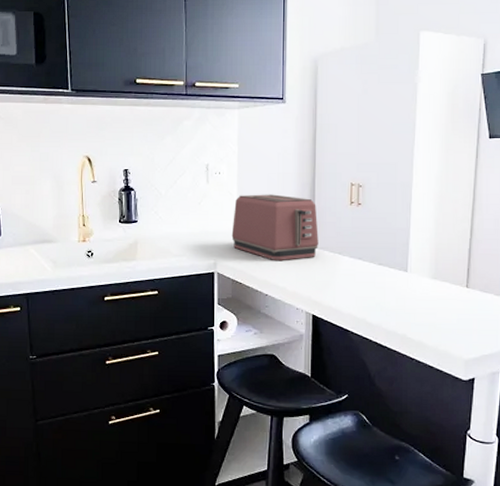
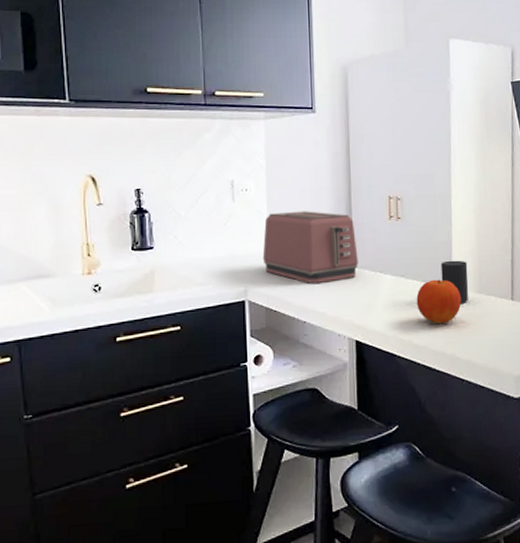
fruit: none [372,263,416,306] -> present [416,279,462,325]
cup: none [397,246,424,287] -> present [440,260,469,303]

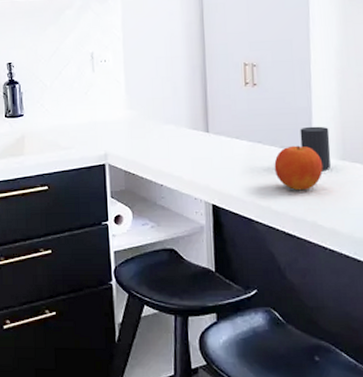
toaster: present [262,211,358,283] -> none [121,79,214,148]

